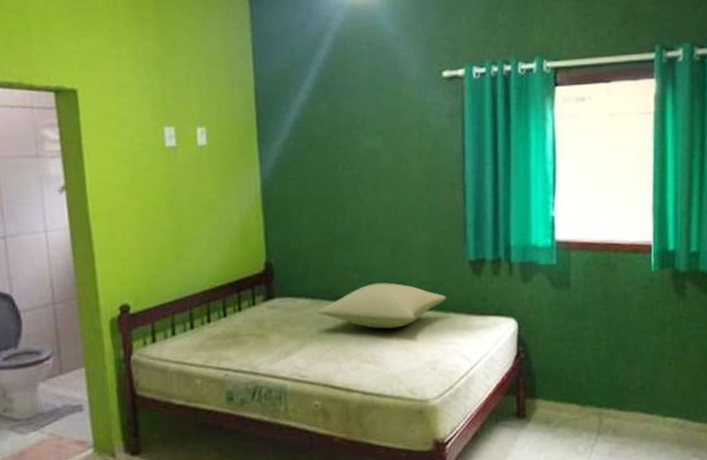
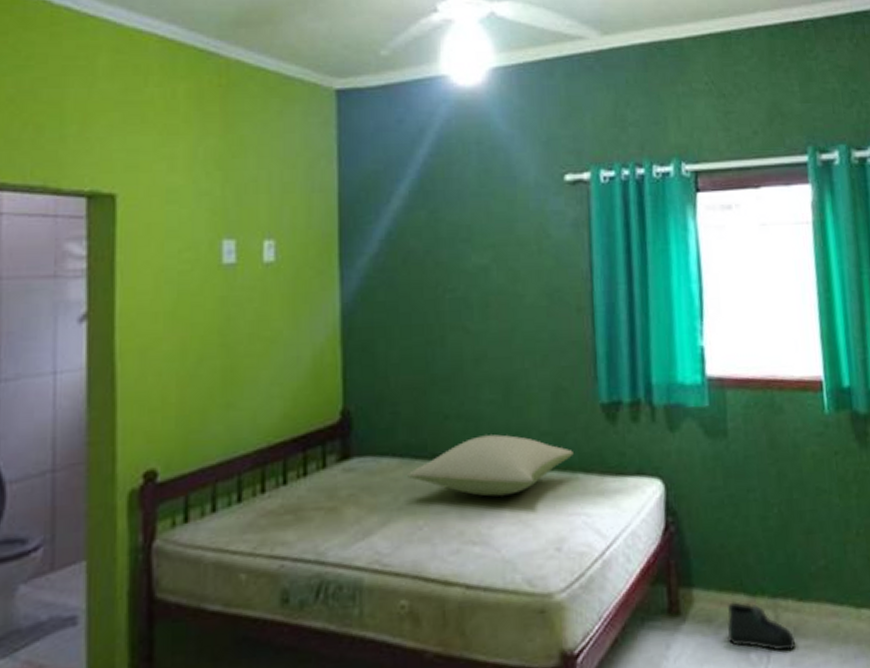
shoe: none [561,409,613,445] -> present [728,602,795,651]

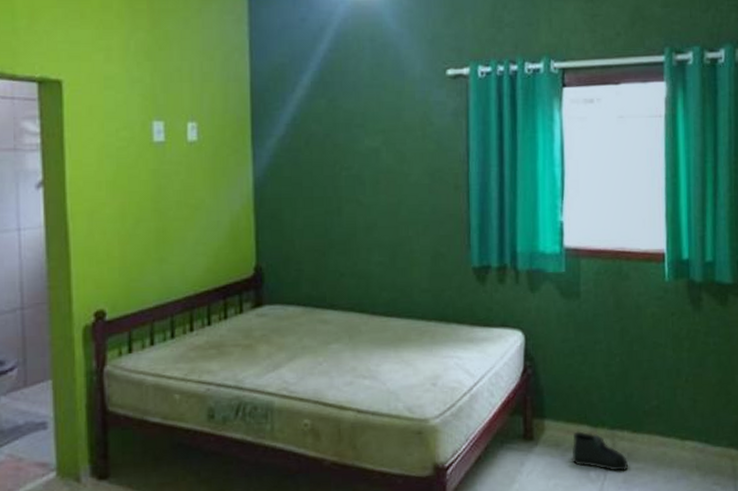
pillow: present [407,434,575,497] -> none [310,290,450,341]

